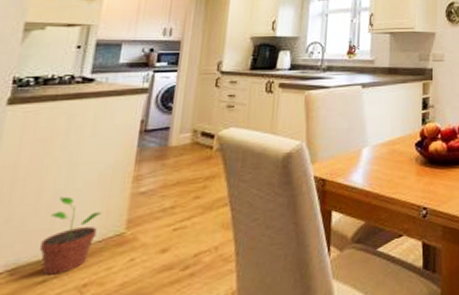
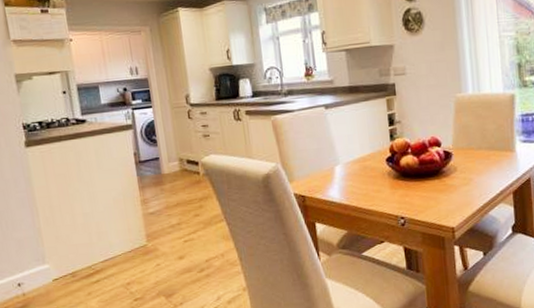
potted plant: present [40,196,101,276] -> none [87,218,126,277]

